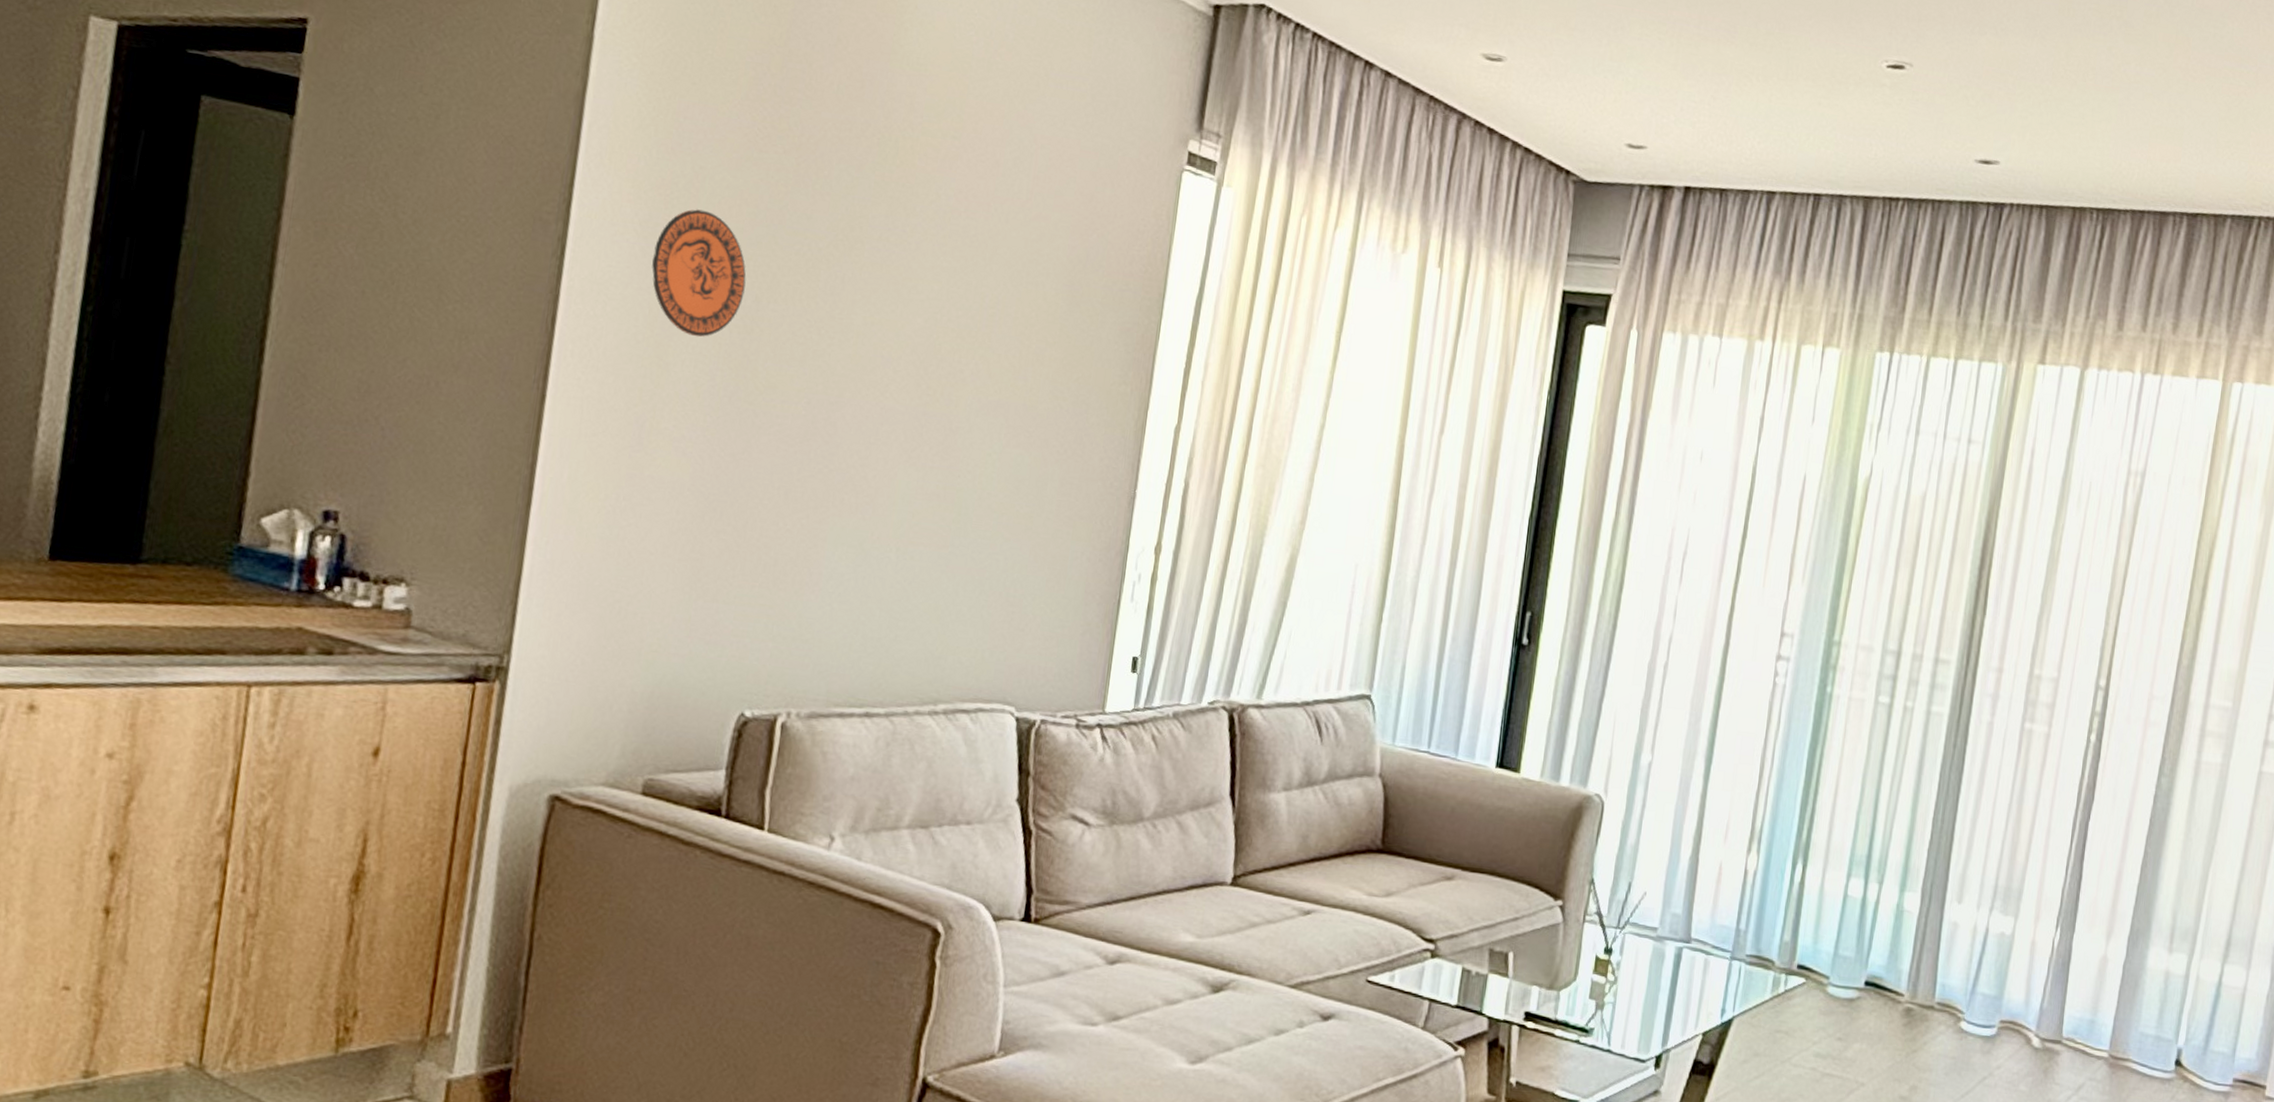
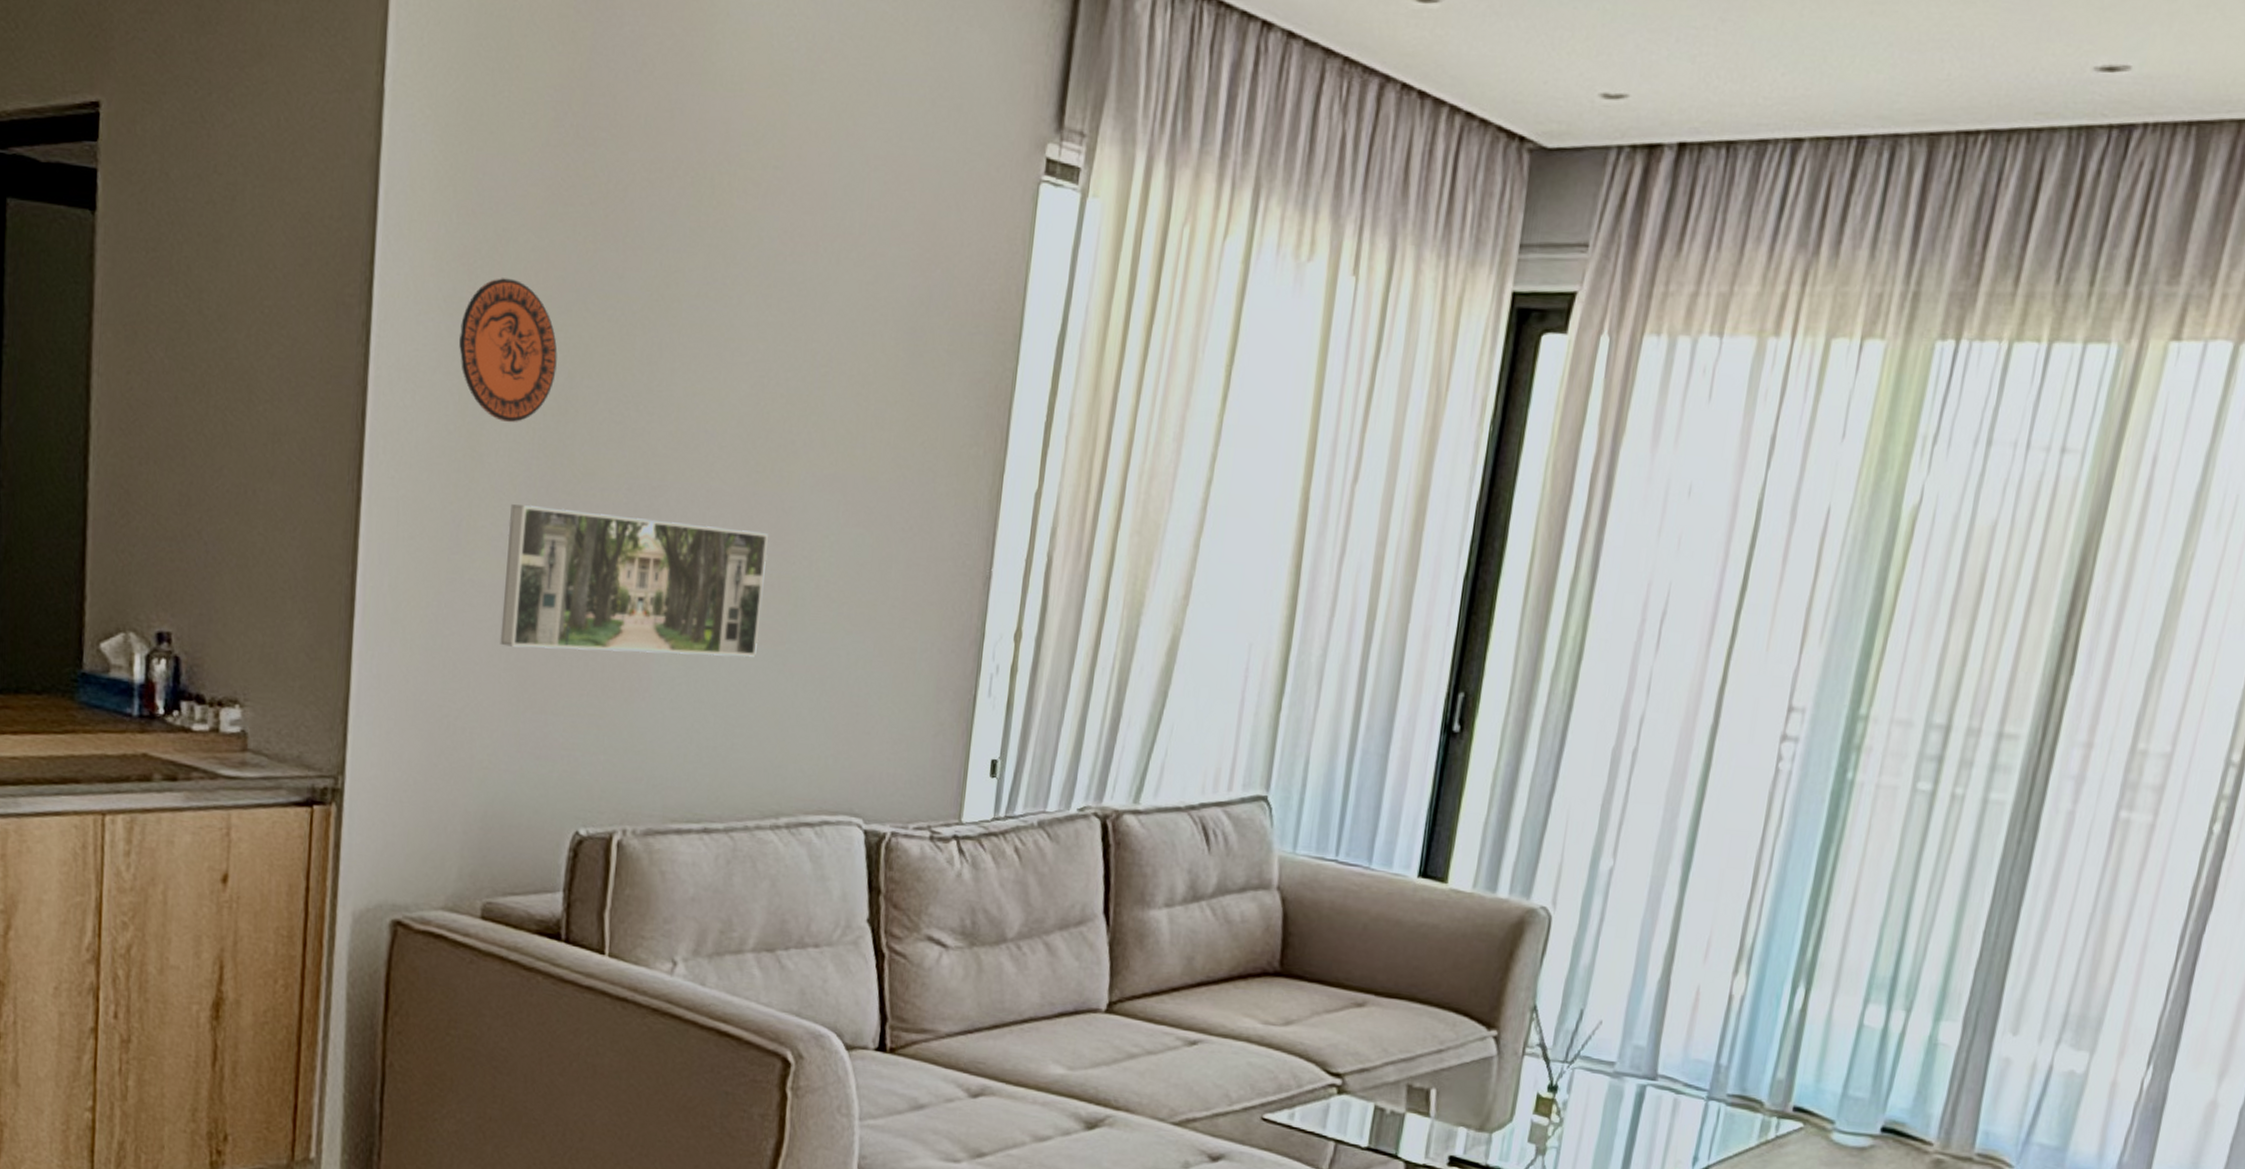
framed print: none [676,410,936,558] -> present [500,504,768,658]

